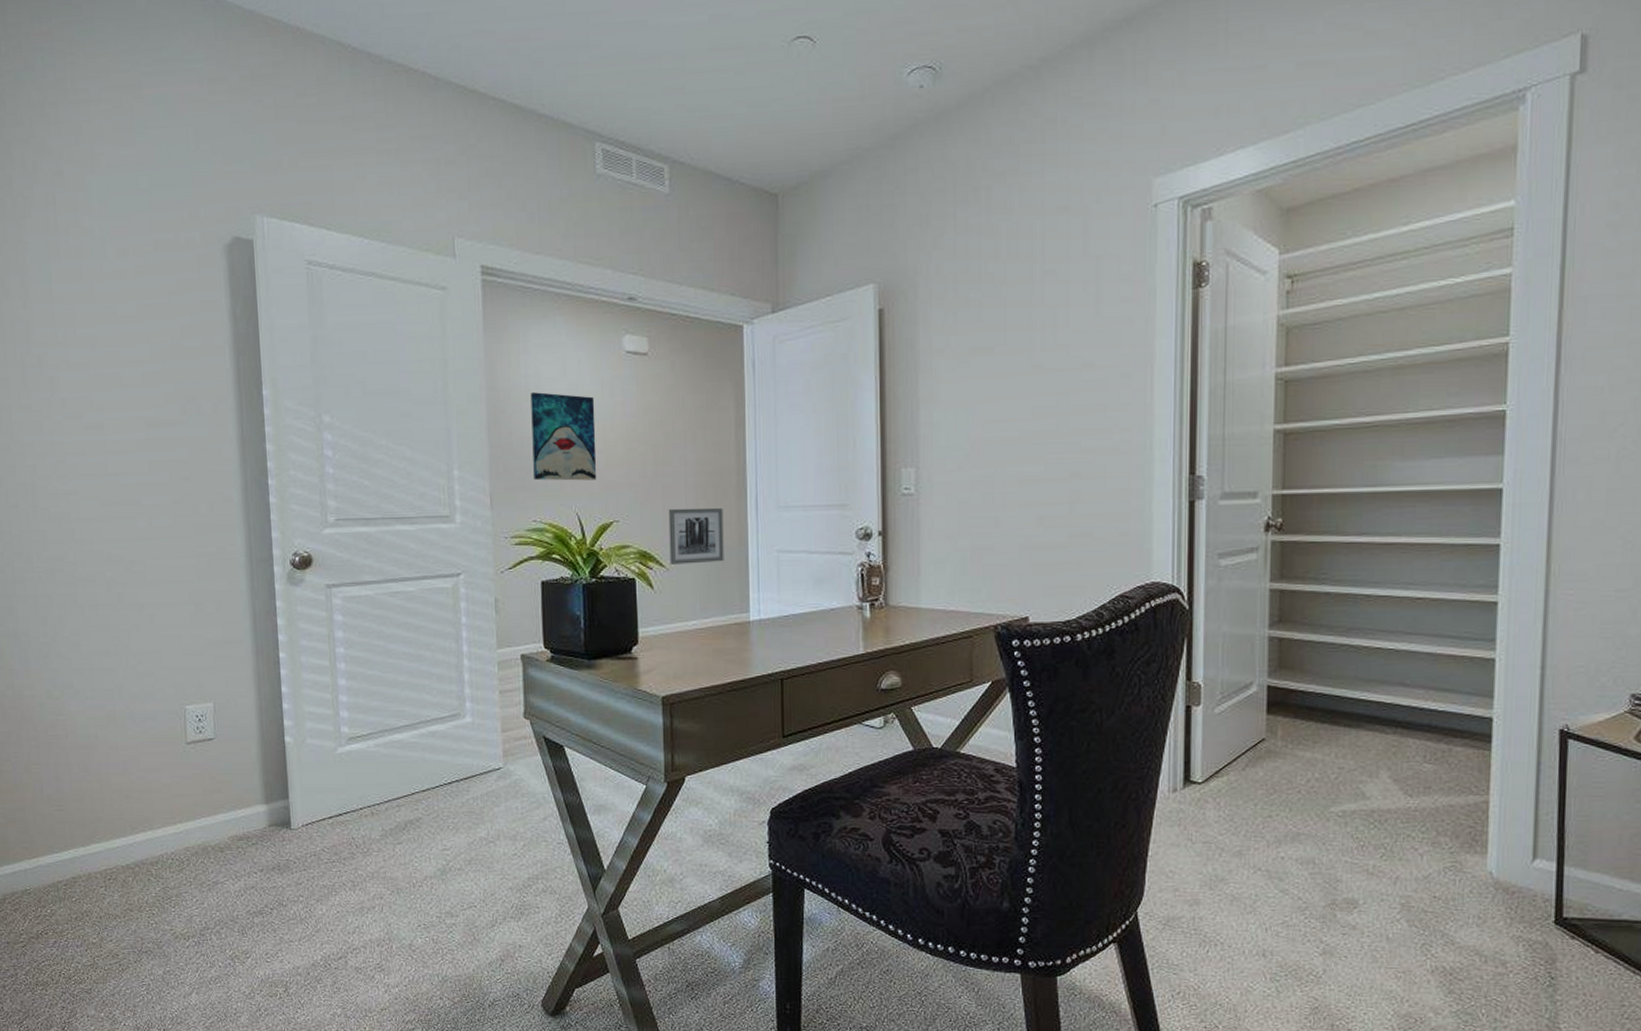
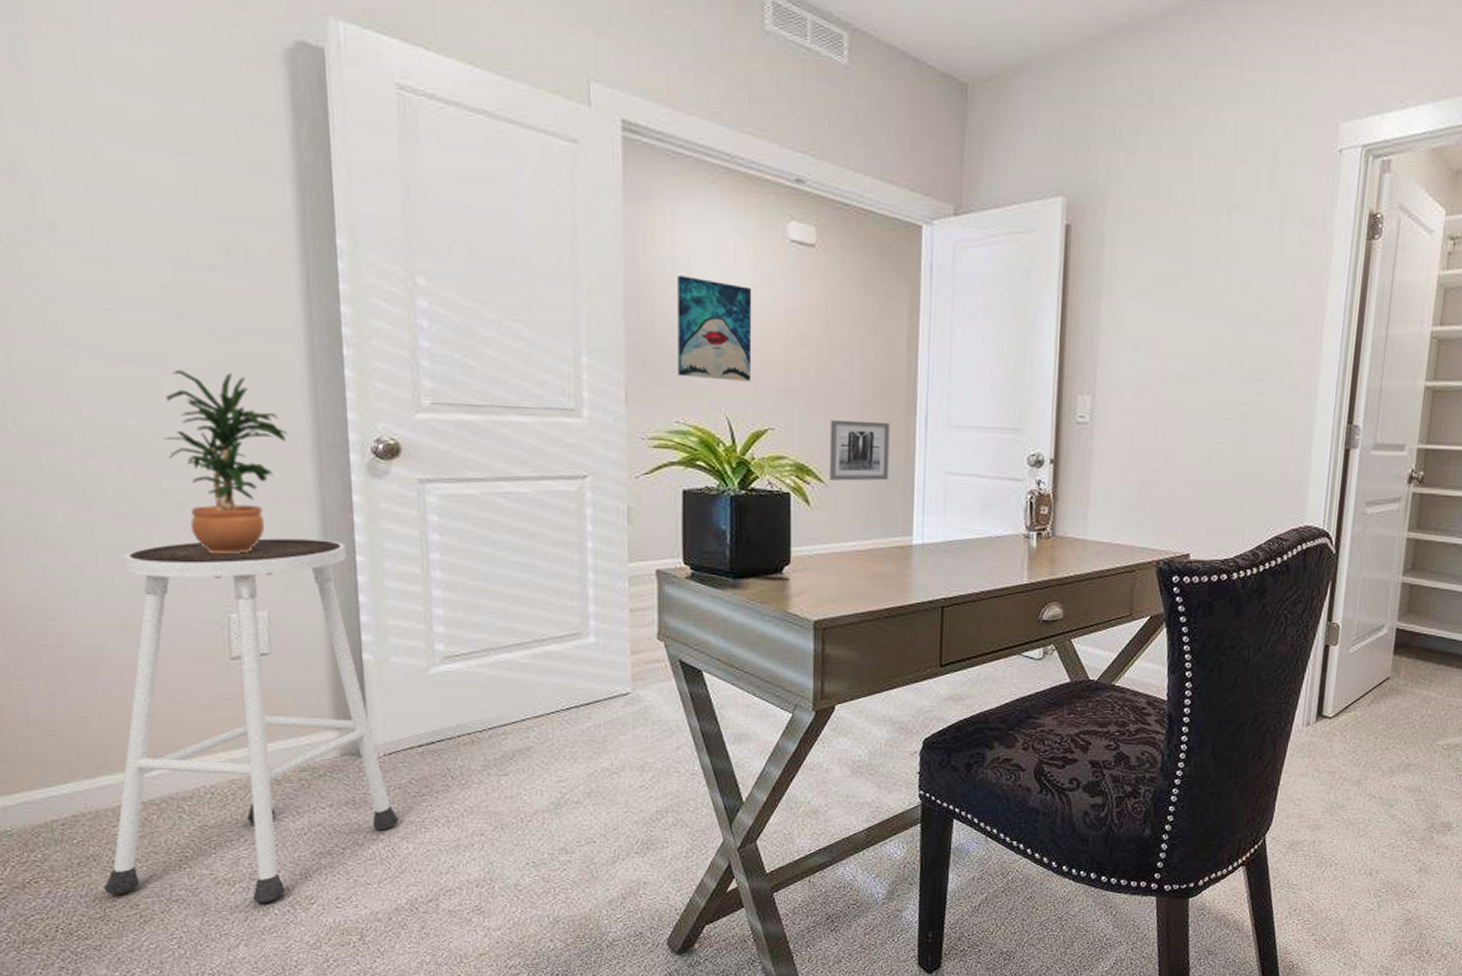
stool: none [93,640,314,956] -> present [103,538,399,903]
potted plant: none [139,506,227,656] -> present [163,369,287,555]

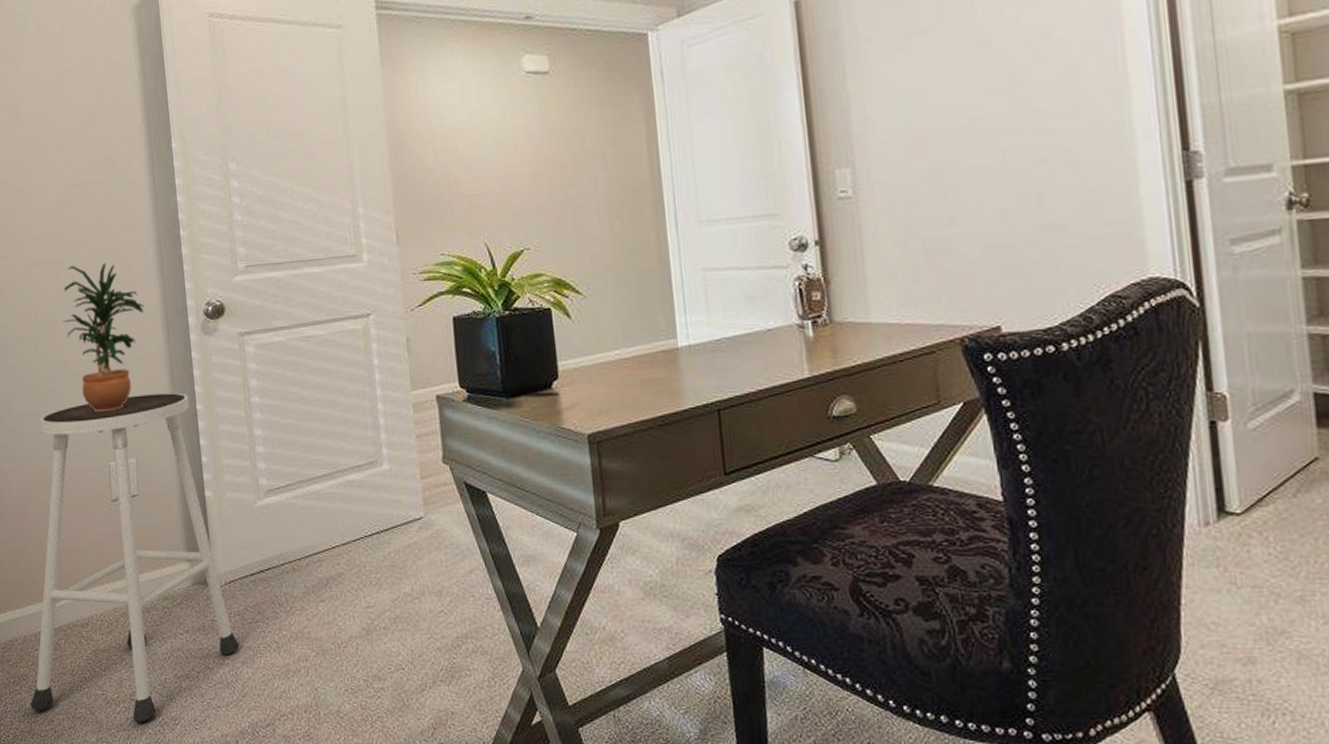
wall art: present [677,275,752,382] -> none [431,121,504,213]
wall art: present [829,419,890,481] -> none [581,228,645,291]

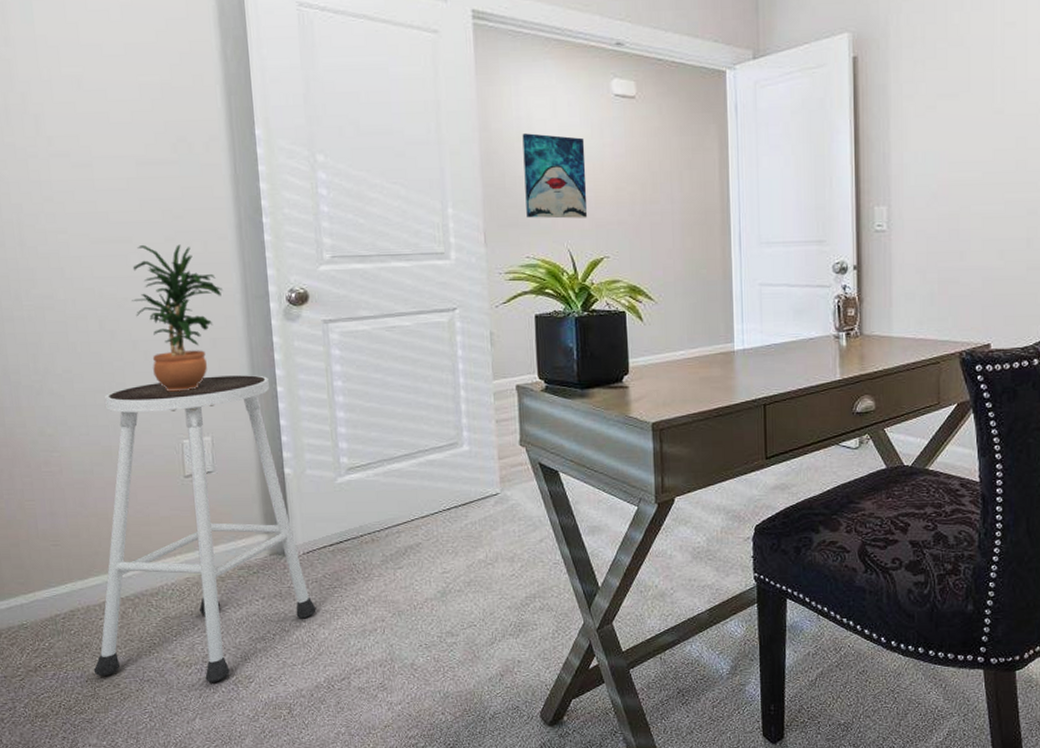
wall art: none [431,121,504,213] -> present [522,133,588,219]

